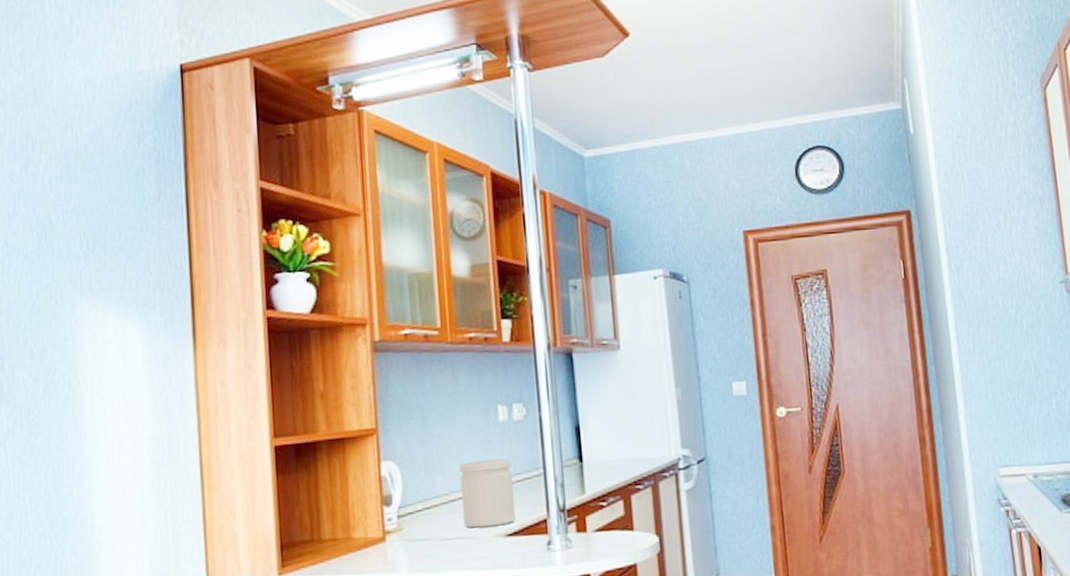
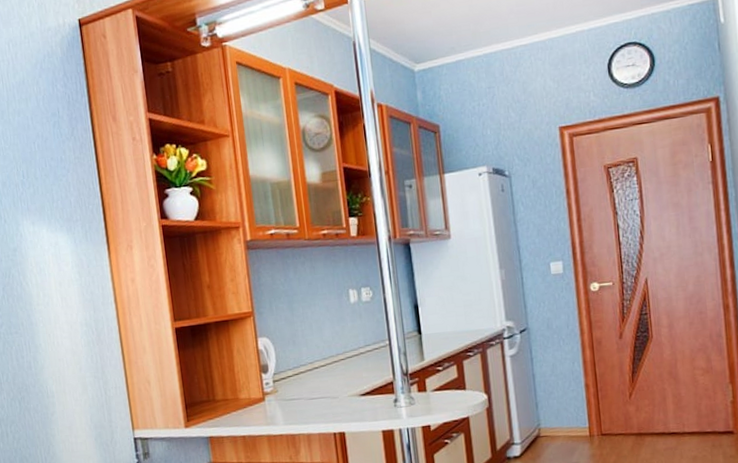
jar: present [459,458,516,529] -> none [320,333,368,390]

